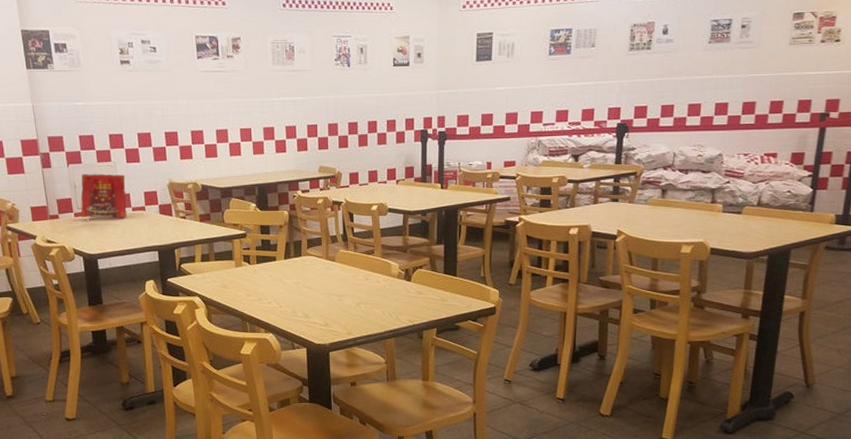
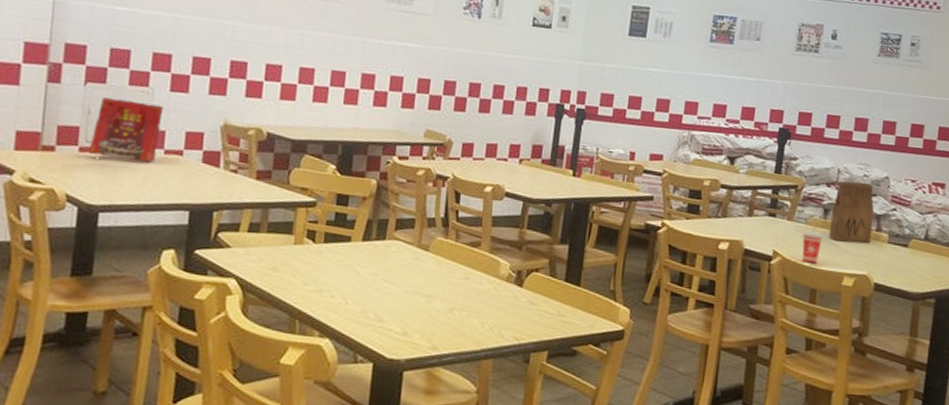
beverage cup: none [642,198,662,237] -> present [802,216,823,264]
paper bag: none [667,163,708,216] -> present [828,181,874,244]

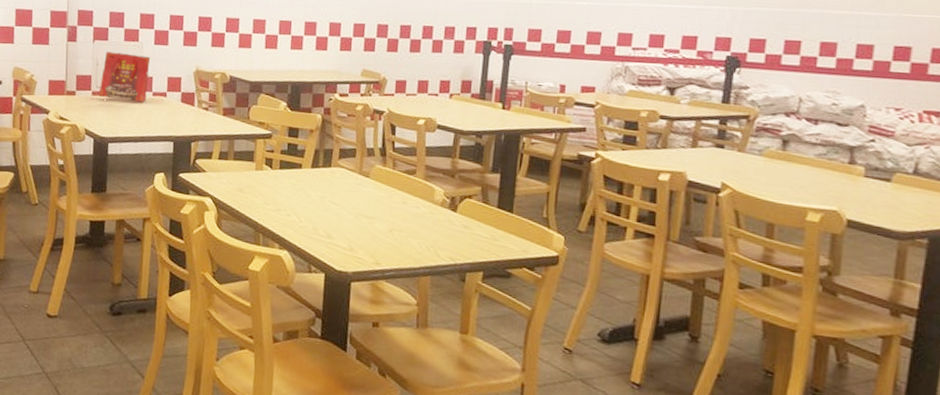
beverage cup: present [802,216,823,264] -> none [755,147,782,197]
paper bag: present [828,181,874,244] -> none [788,110,846,178]

